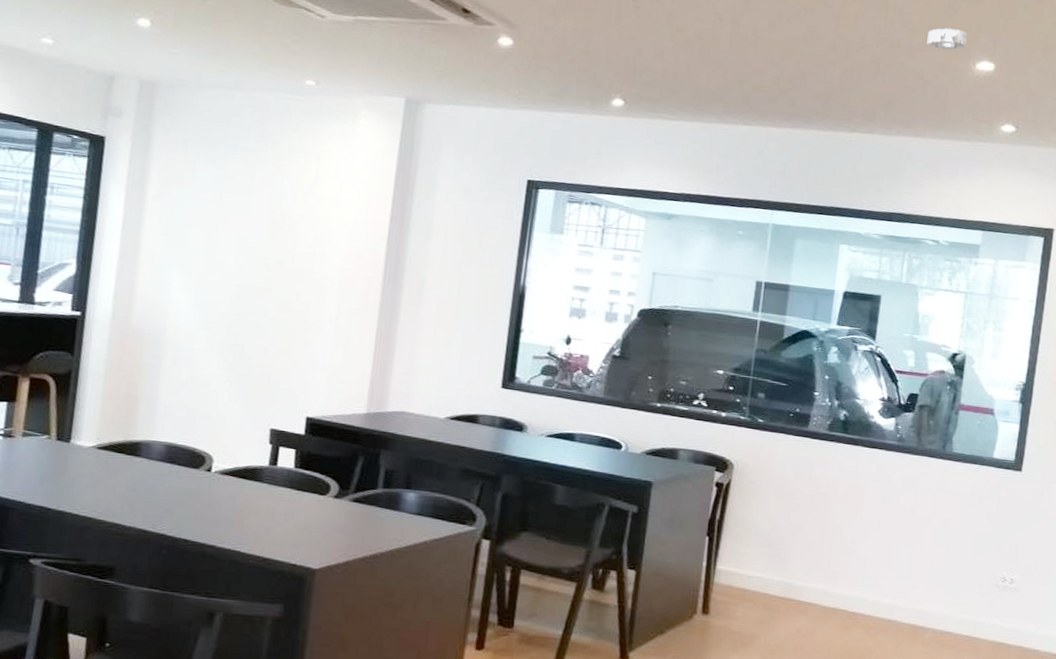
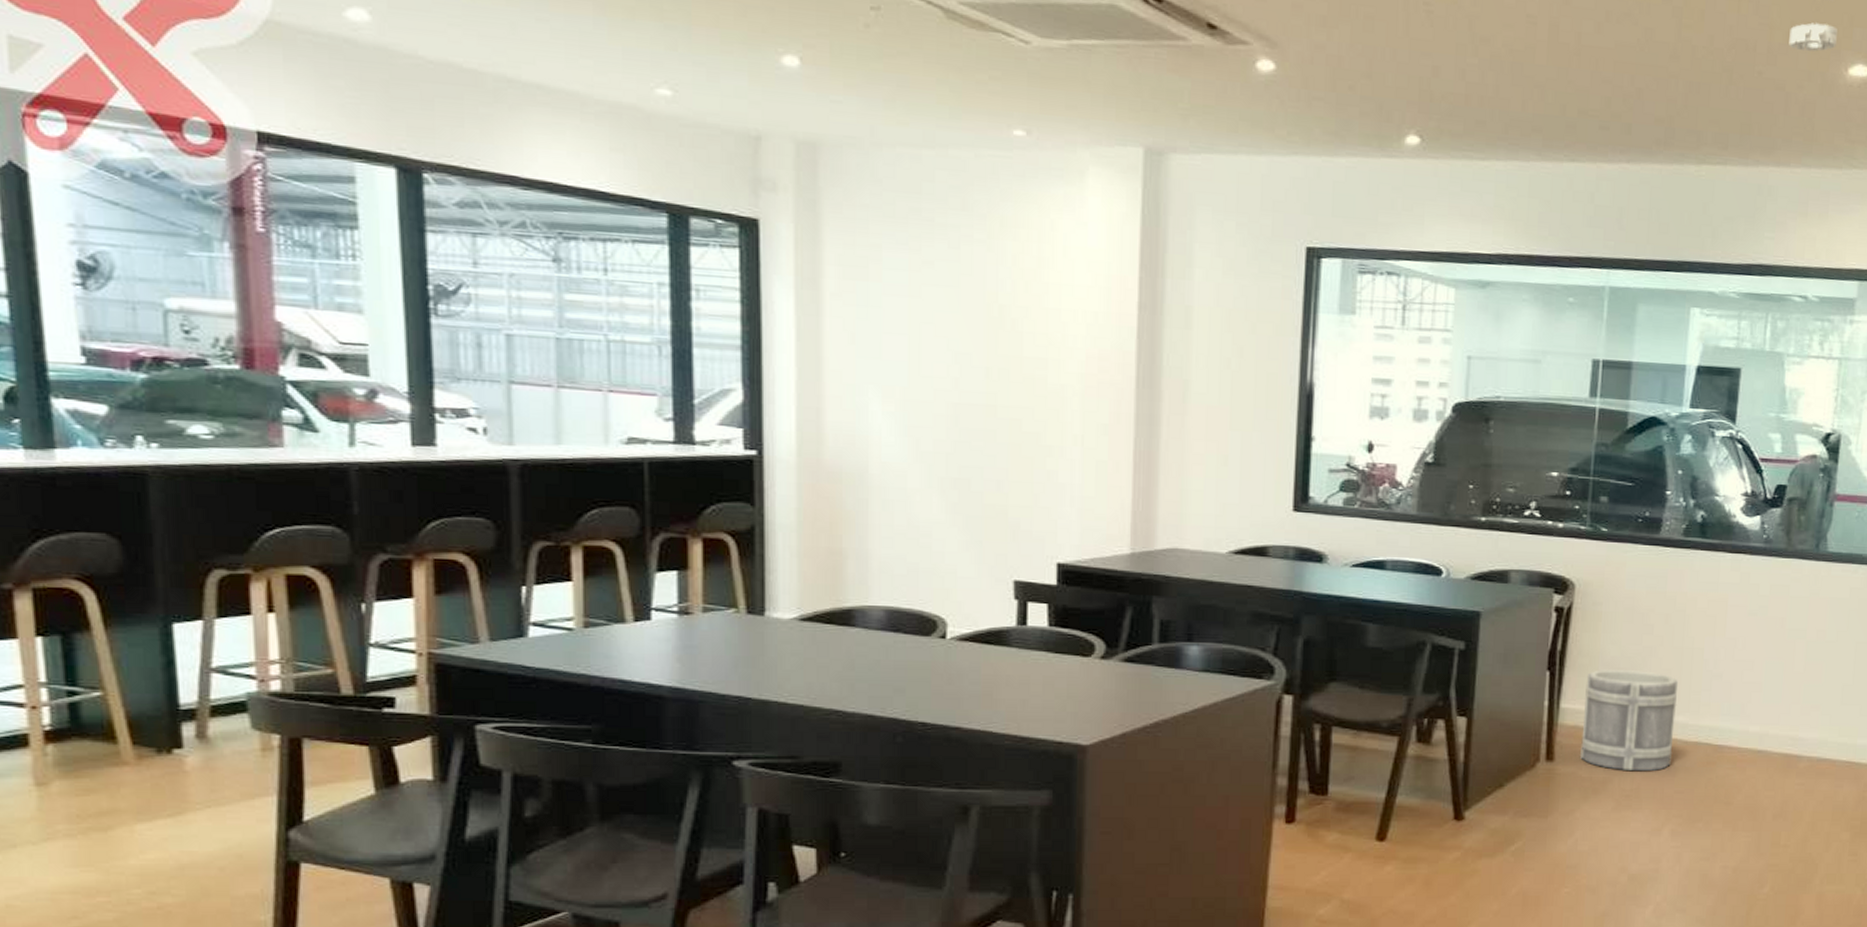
bucket: none [731,538,820,630] -> present [1579,669,1679,771]

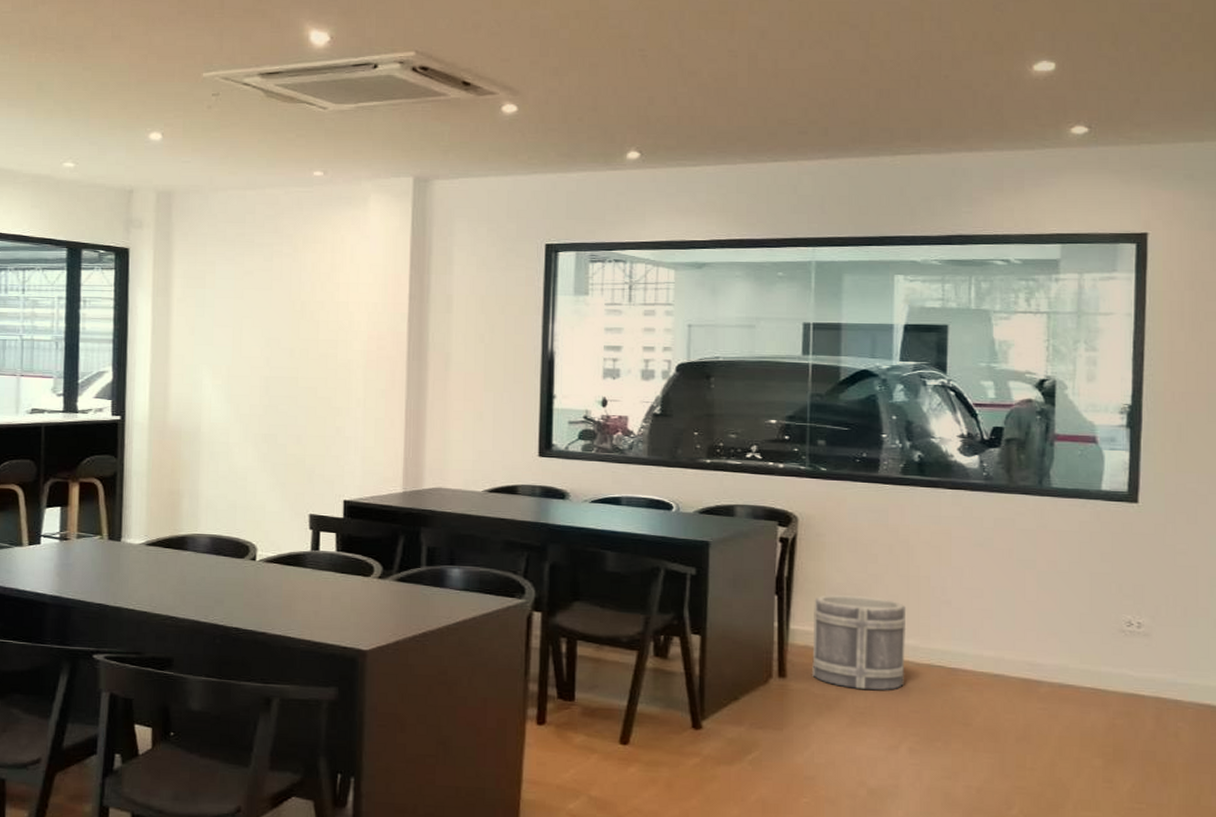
smoke detector: present [1789,22,1837,52] -> none [972,31,1019,54]

